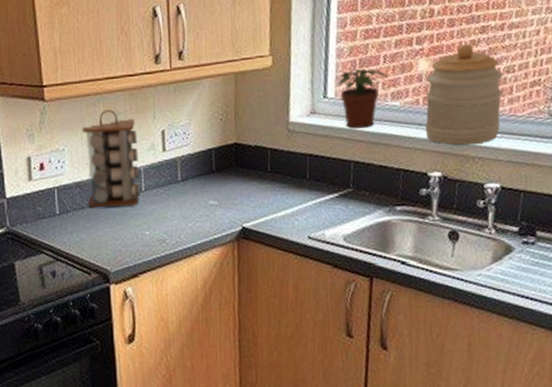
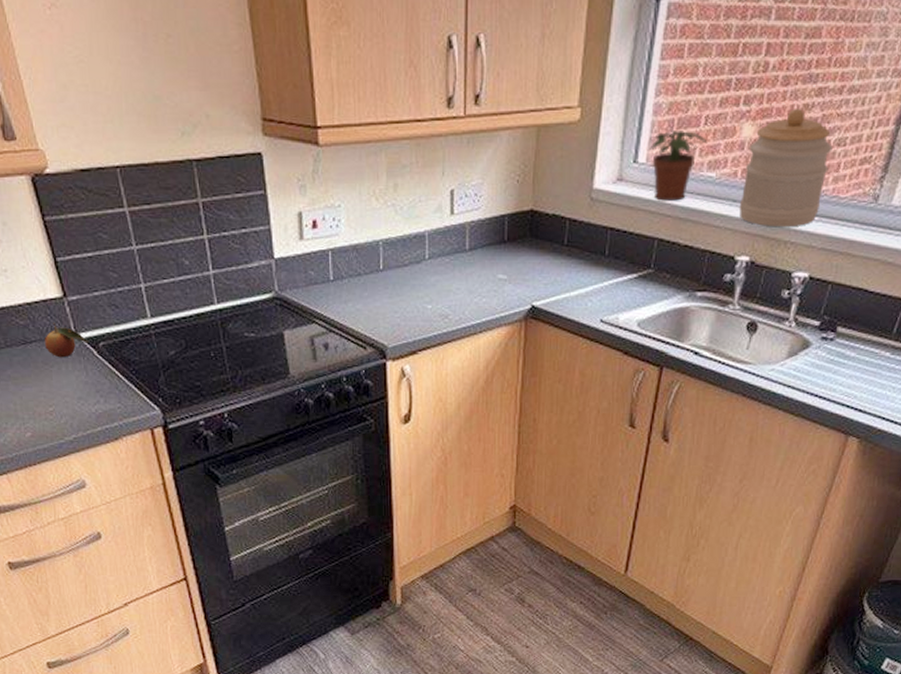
spice rack: present [82,109,141,208] -> none [361,161,424,276]

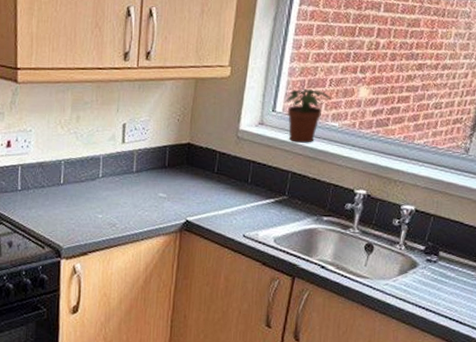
jar: present [739,108,833,228] -> none [357,78,431,170]

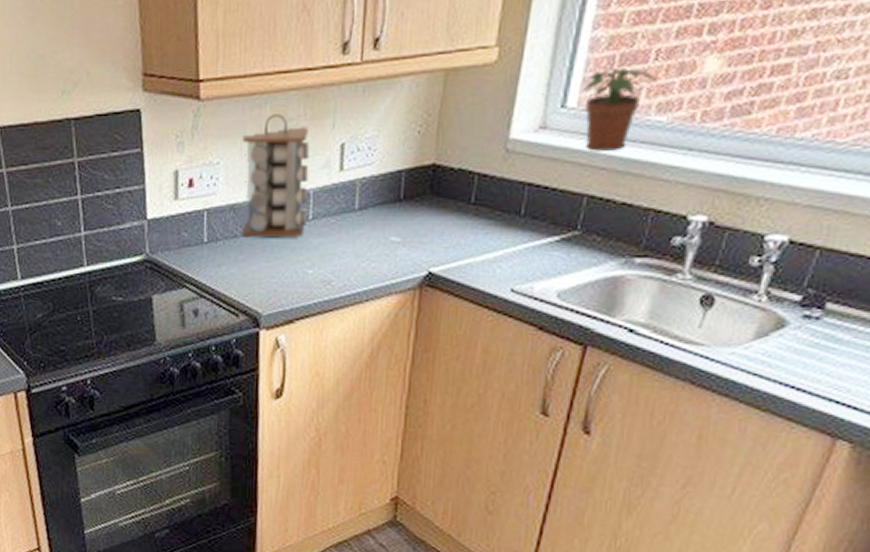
spice rack: none [49,98,101,190] -> present [242,114,310,238]

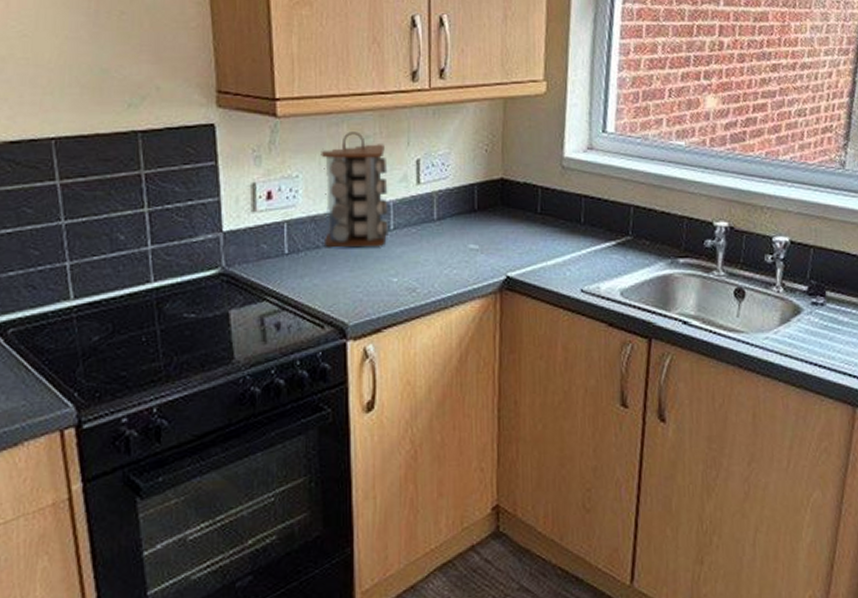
potted plant: present [584,67,658,151] -> none [618,101,674,168]

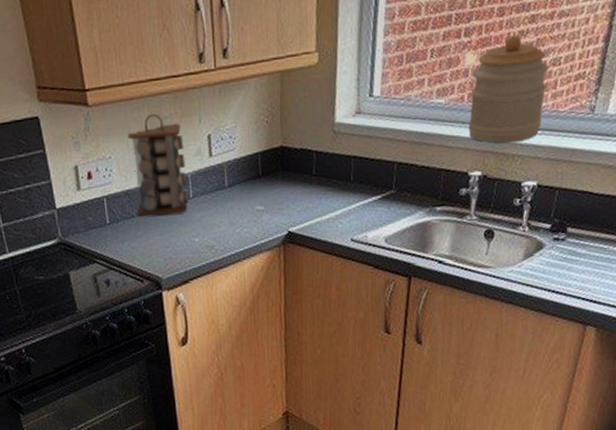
jar: none [711,82,794,193] -> present [468,35,549,144]

